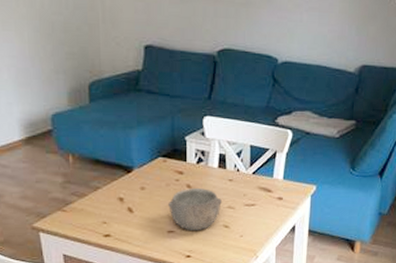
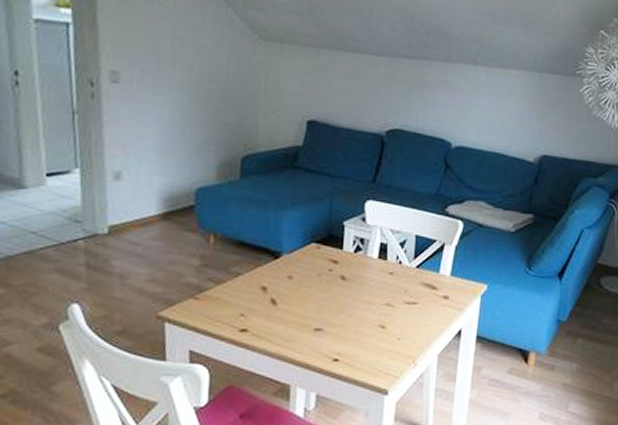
bowl: present [168,188,222,230] -> none [318,280,380,330]

